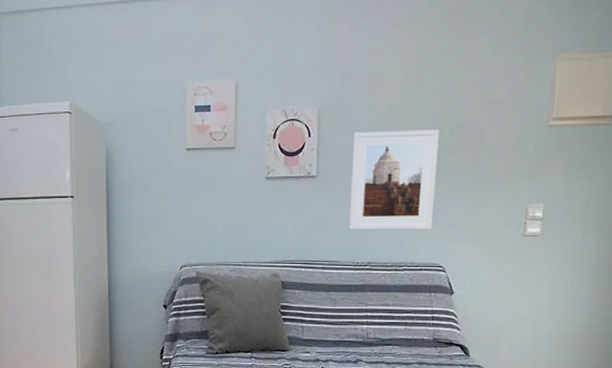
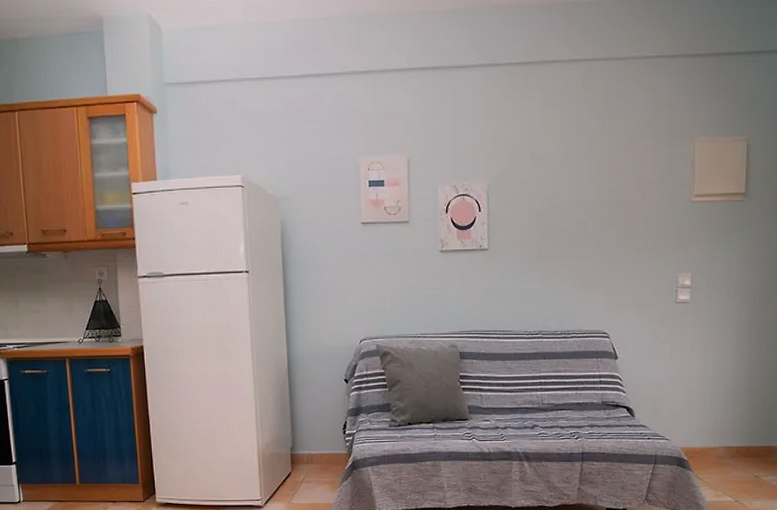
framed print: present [347,129,440,230] -> none [519,205,598,301]

